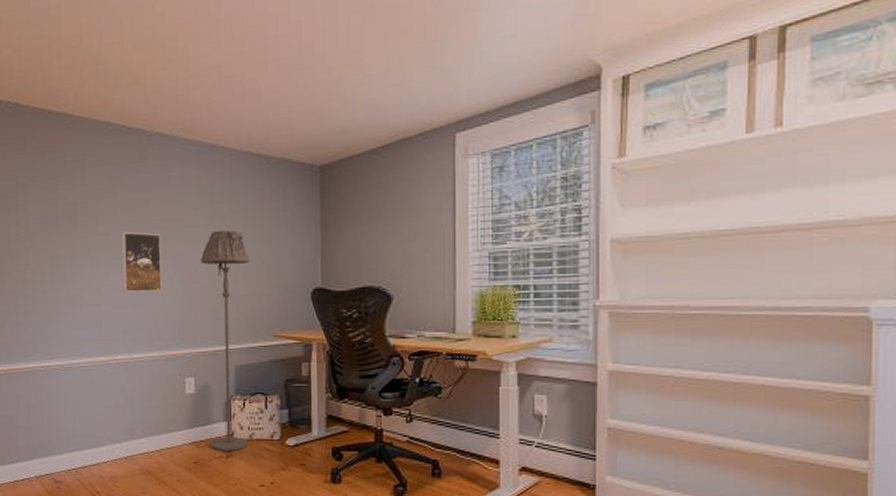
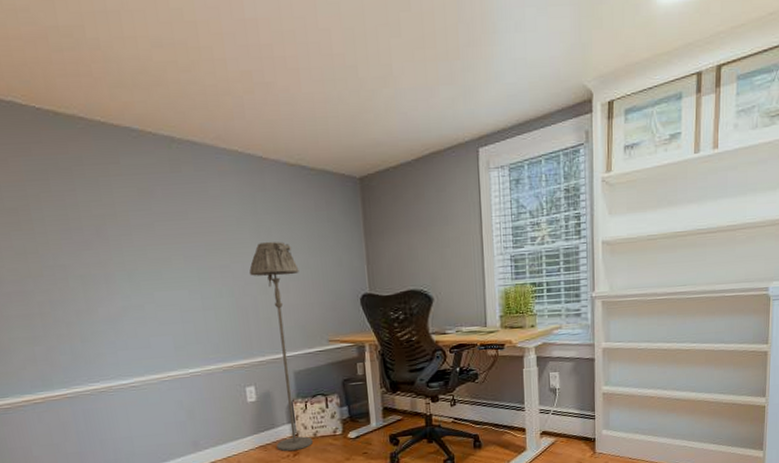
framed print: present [122,232,162,292] -> none [161,246,212,308]

